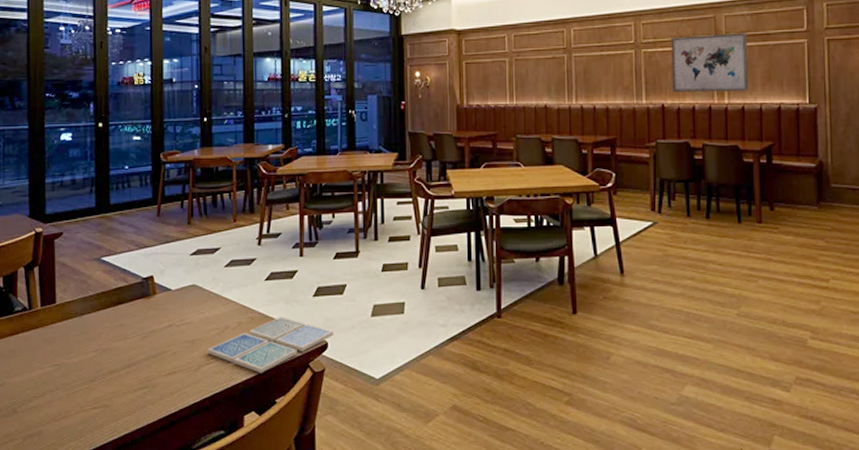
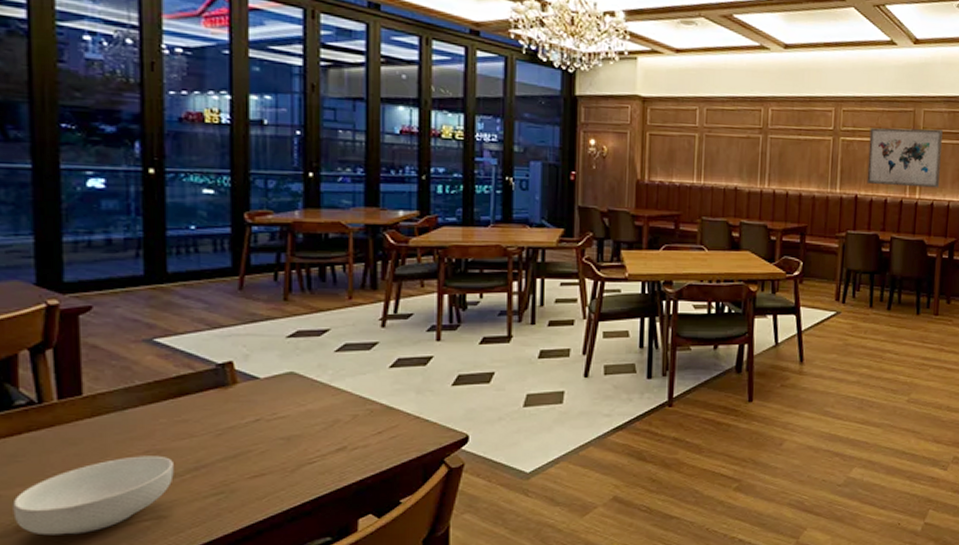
cereal bowl: none [12,354,114,417] -> present [12,455,174,536]
drink coaster: present [207,316,334,373] -> none [309,408,477,472]

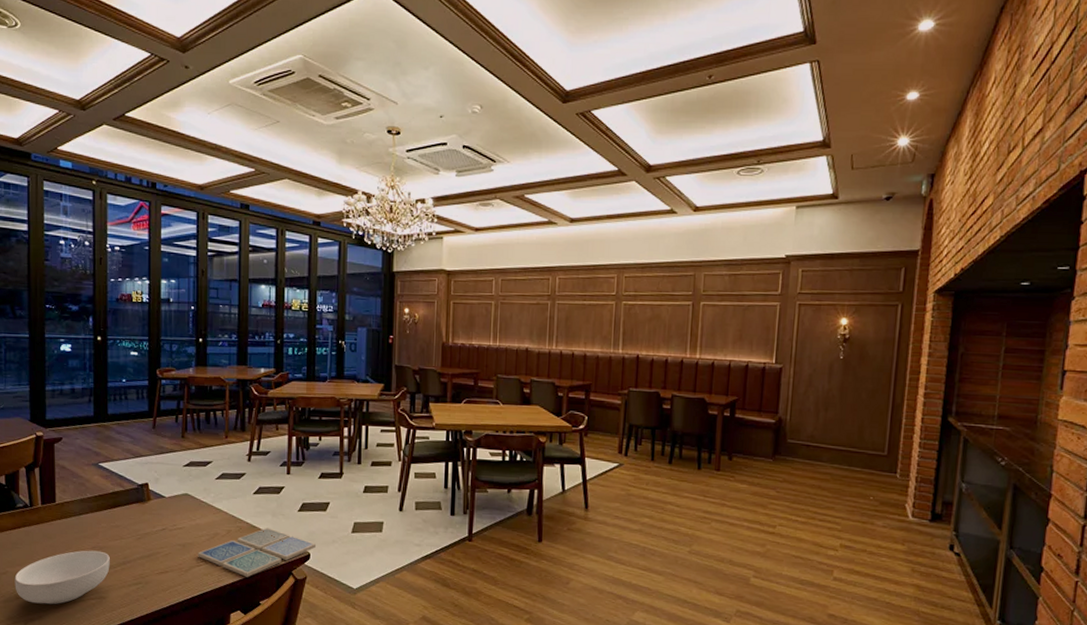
drink coaster: none [309,408,477,472] -> present [198,527,317,577]
wall art: present [866,127,943,188] -> none [648,291,723,348]

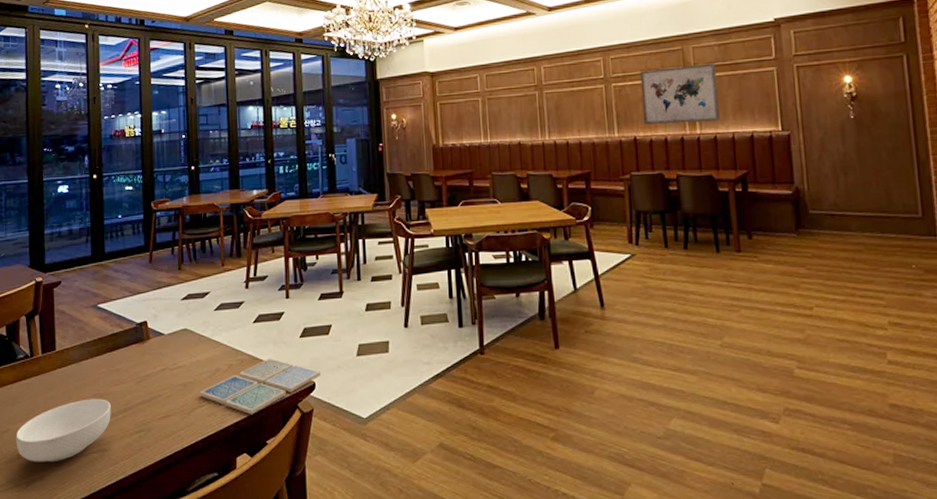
wall art: none [648,291,723,348] -> present [640,63,720,125]

